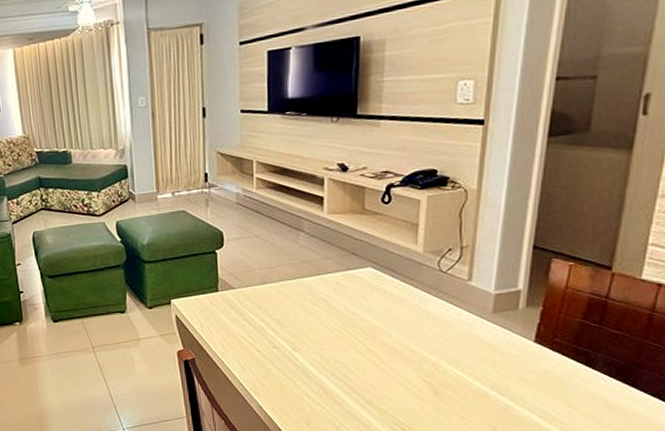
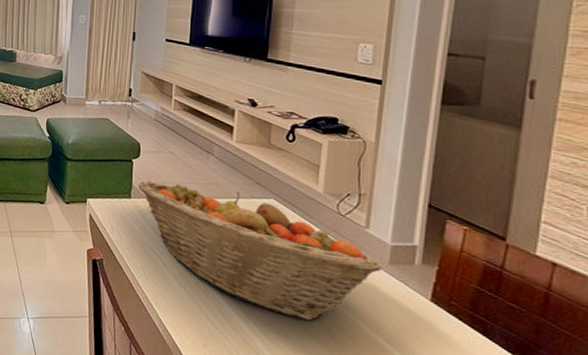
fruit basket: none [224,265,486,382] -> present [137,181,383,321]

